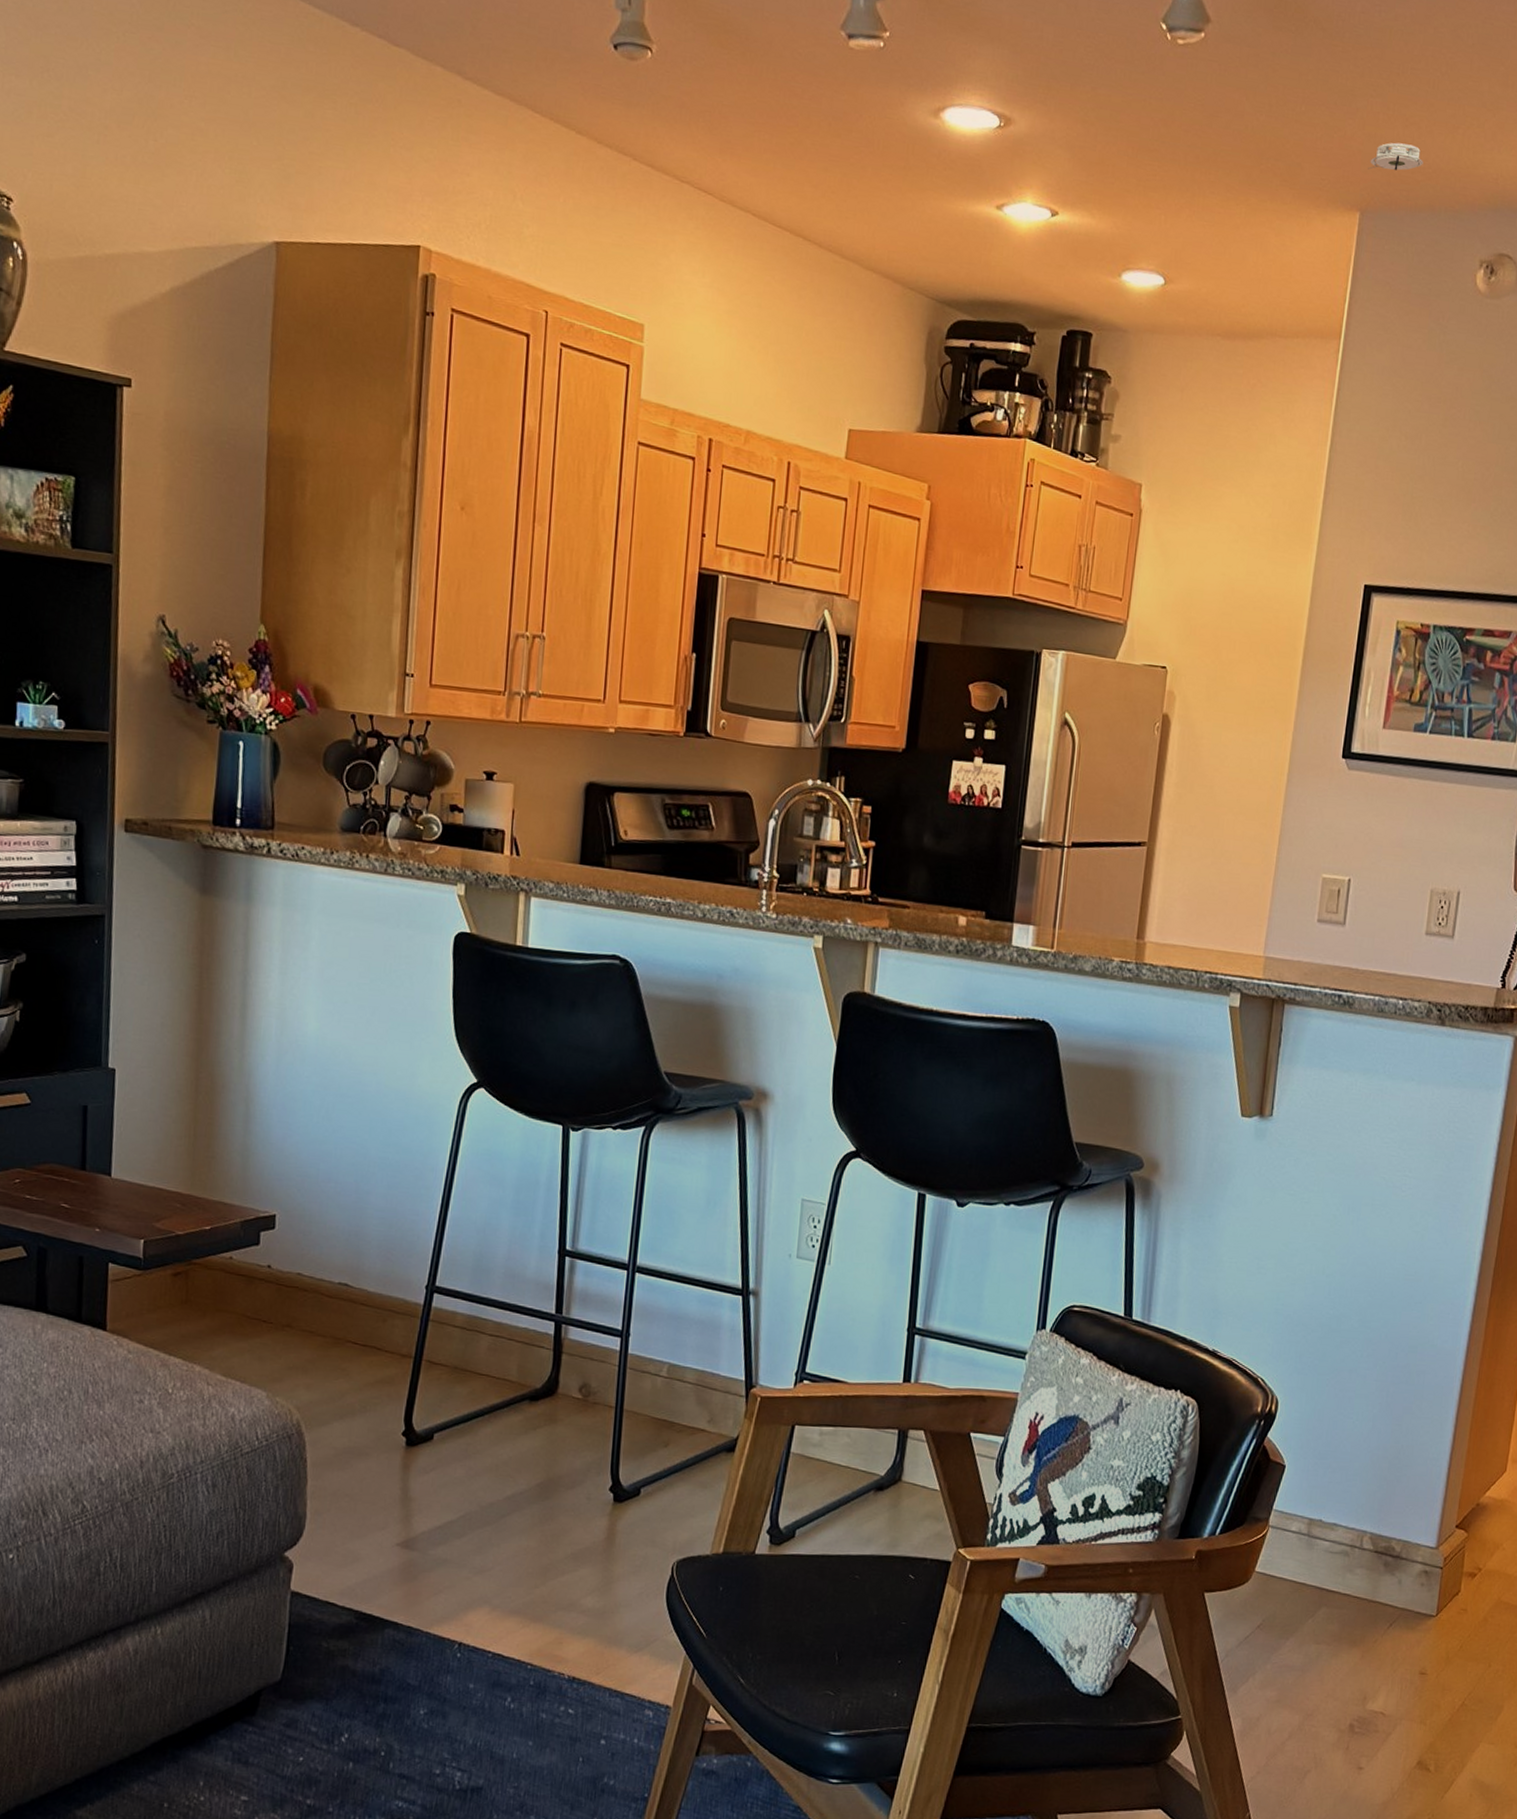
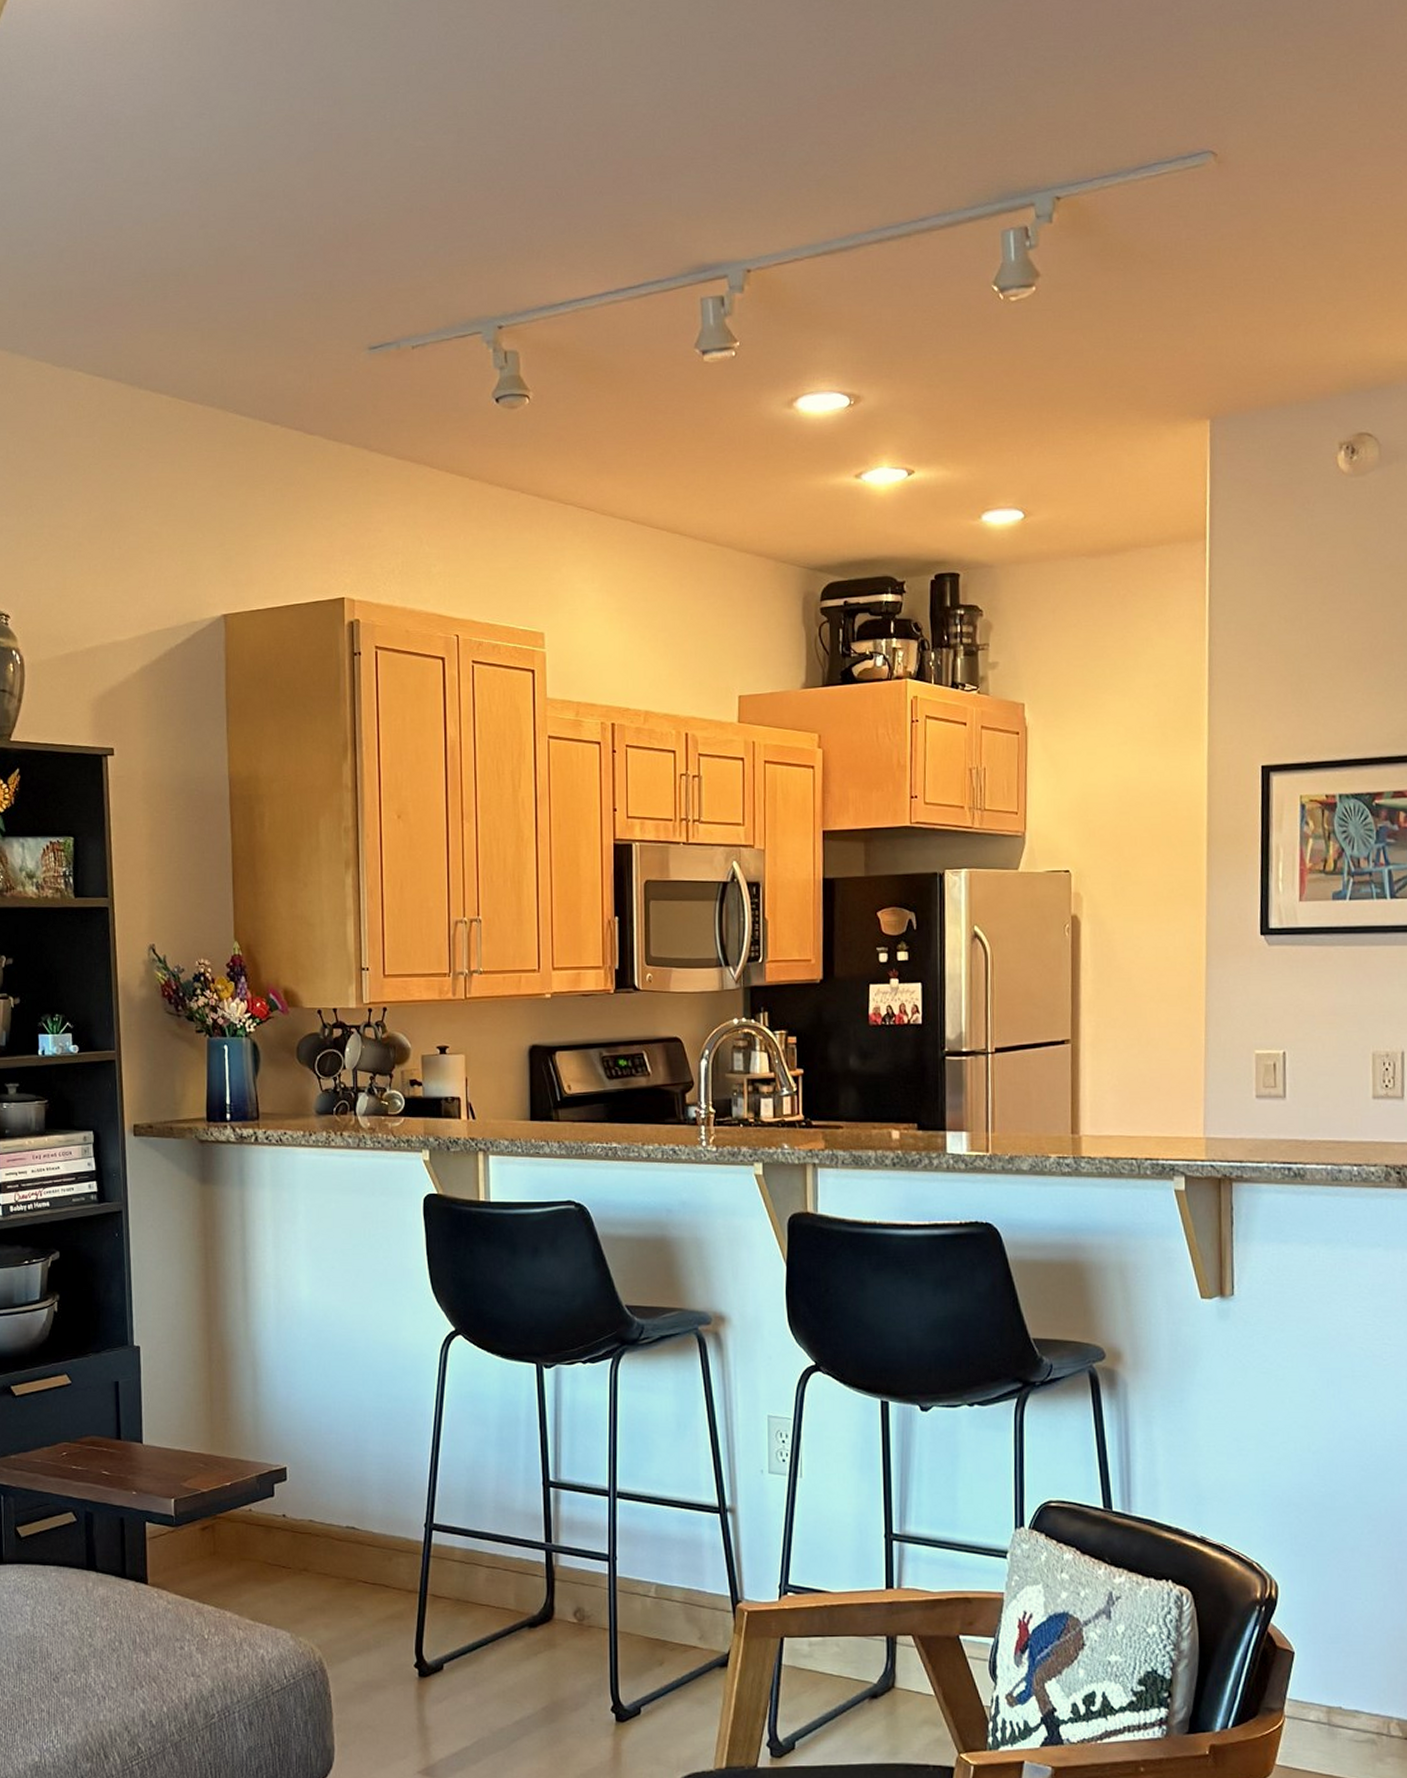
smoke detector: present [1368,142,1424,171] -> none [1213,349,1268,379]

